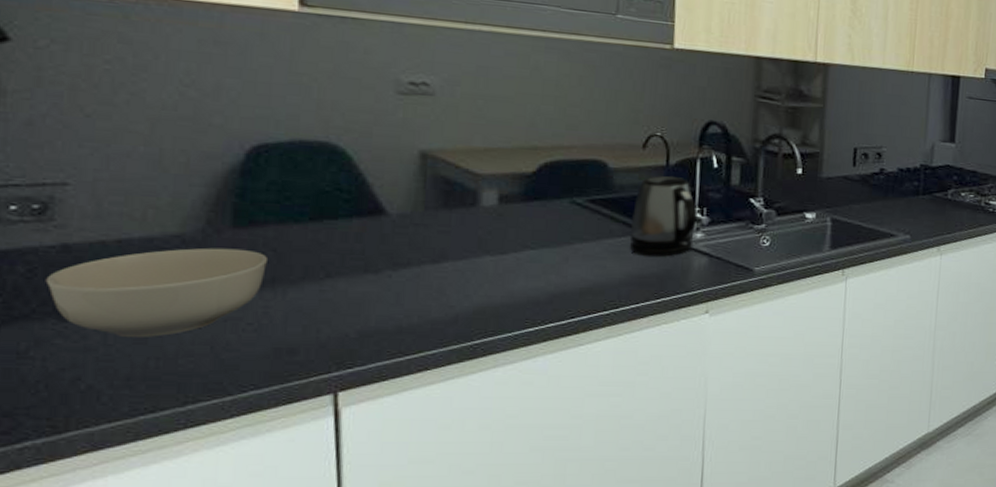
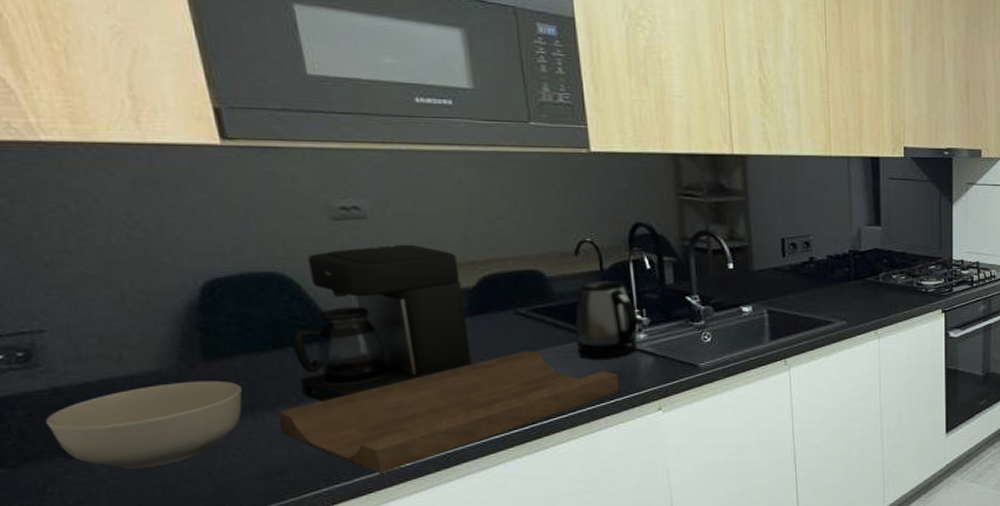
cutting board: none [300,241,668,360] -> present [278,350,619,473]
coffee maker: none [330,123,521,280] -> present [291,244,473,402]

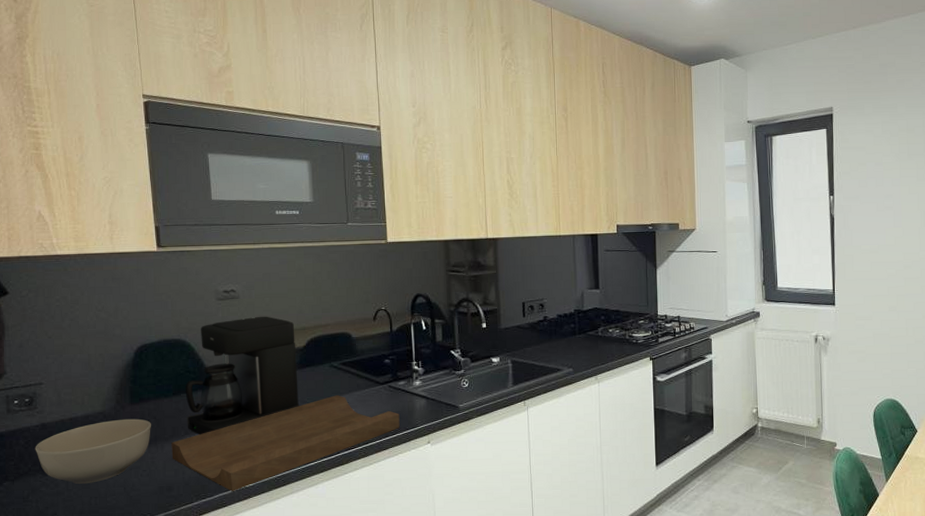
kettle: present [575,281,638,360] -> none [371,340,415,402]

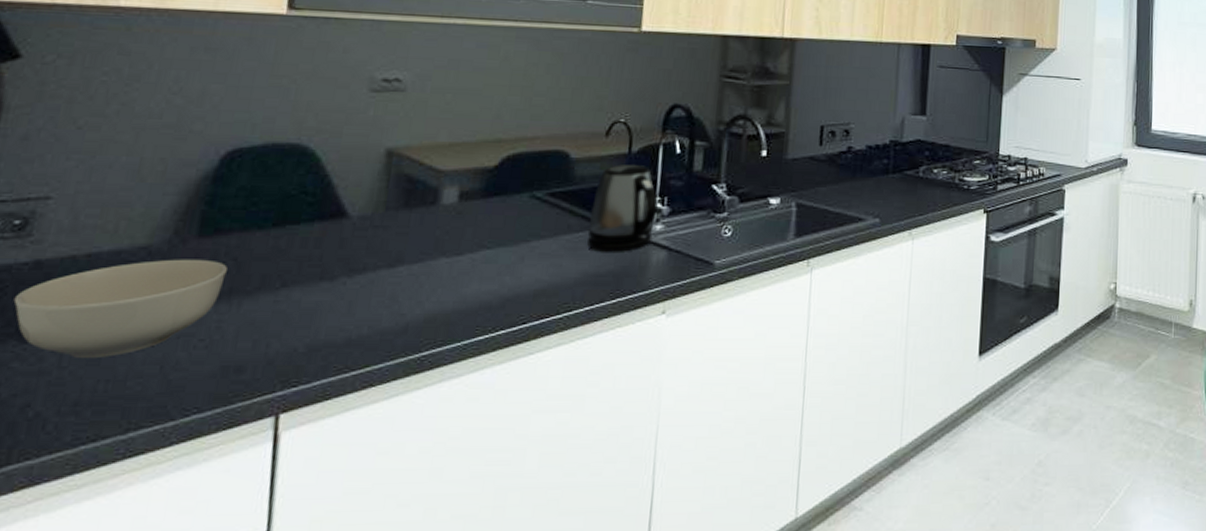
cutting board: present [171,395,400,491] -> none [252,239,626,376]
coffee maker: present [185,316,300,435] -> none [287,118,485,289]
kettle: none [371,340,415,402] -> present [586,165,658,252]

